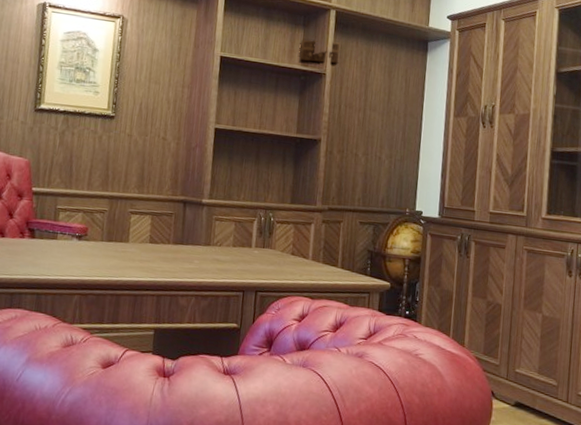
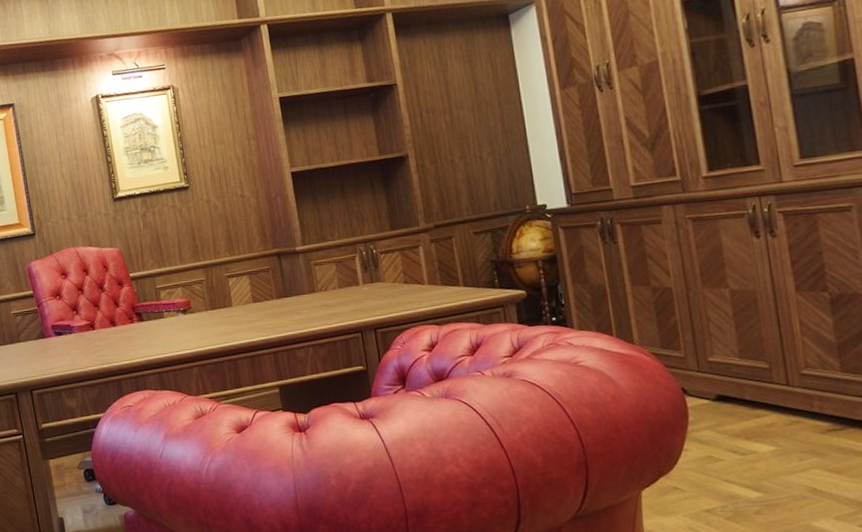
decorative box: present [298,40,341,67] -> none [360,46,409,81]

